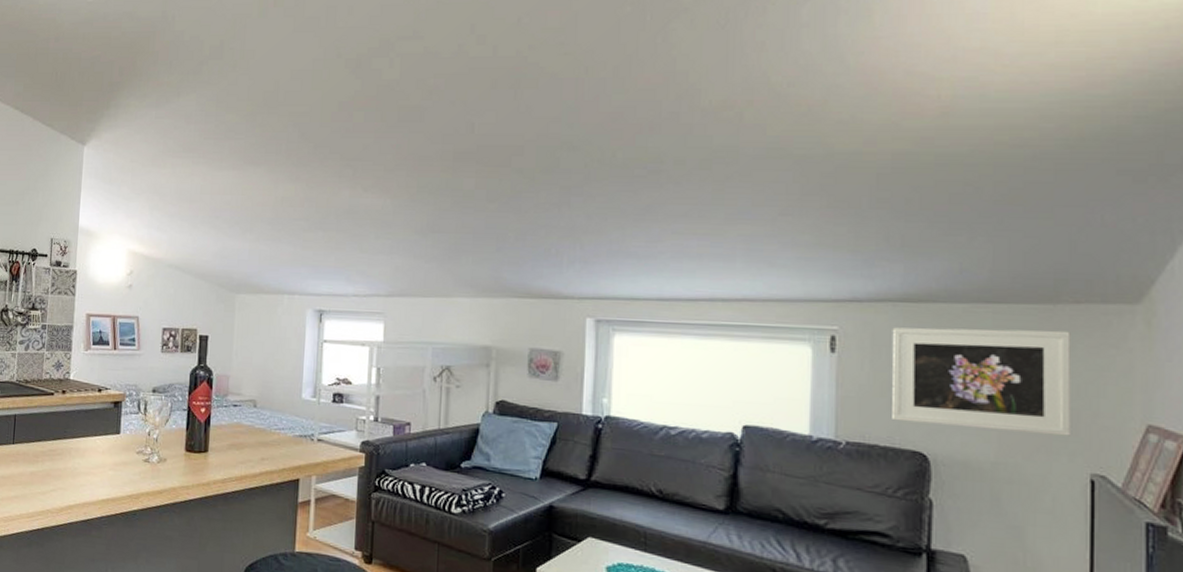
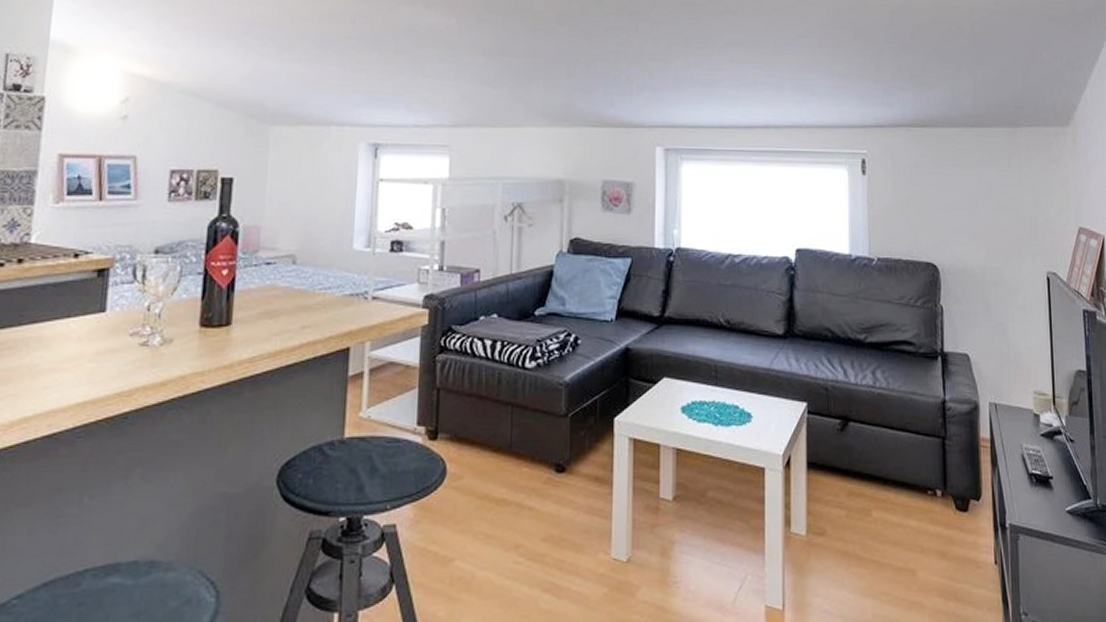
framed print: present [891,327,1071,436] -> none [907,149,1032,241]

